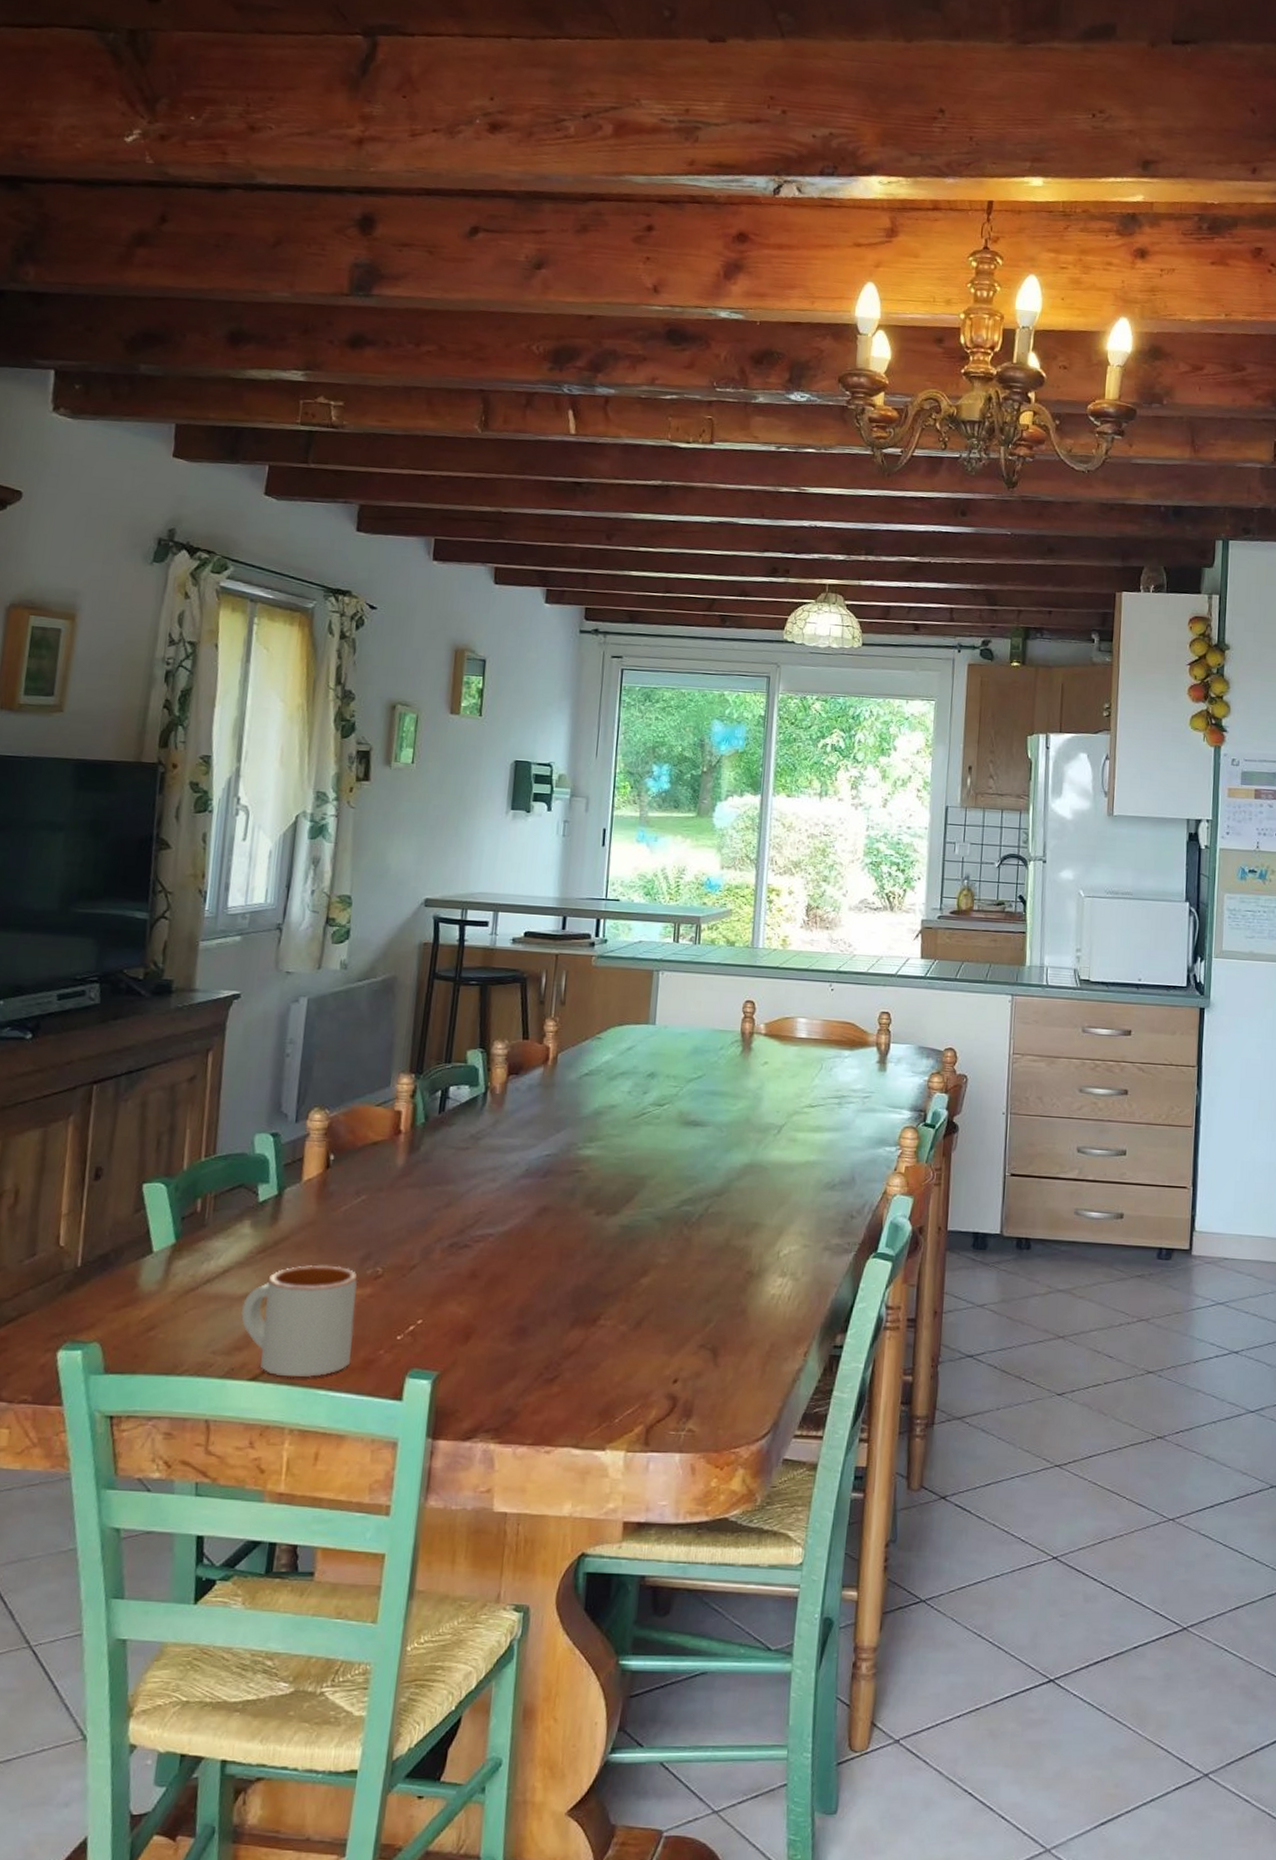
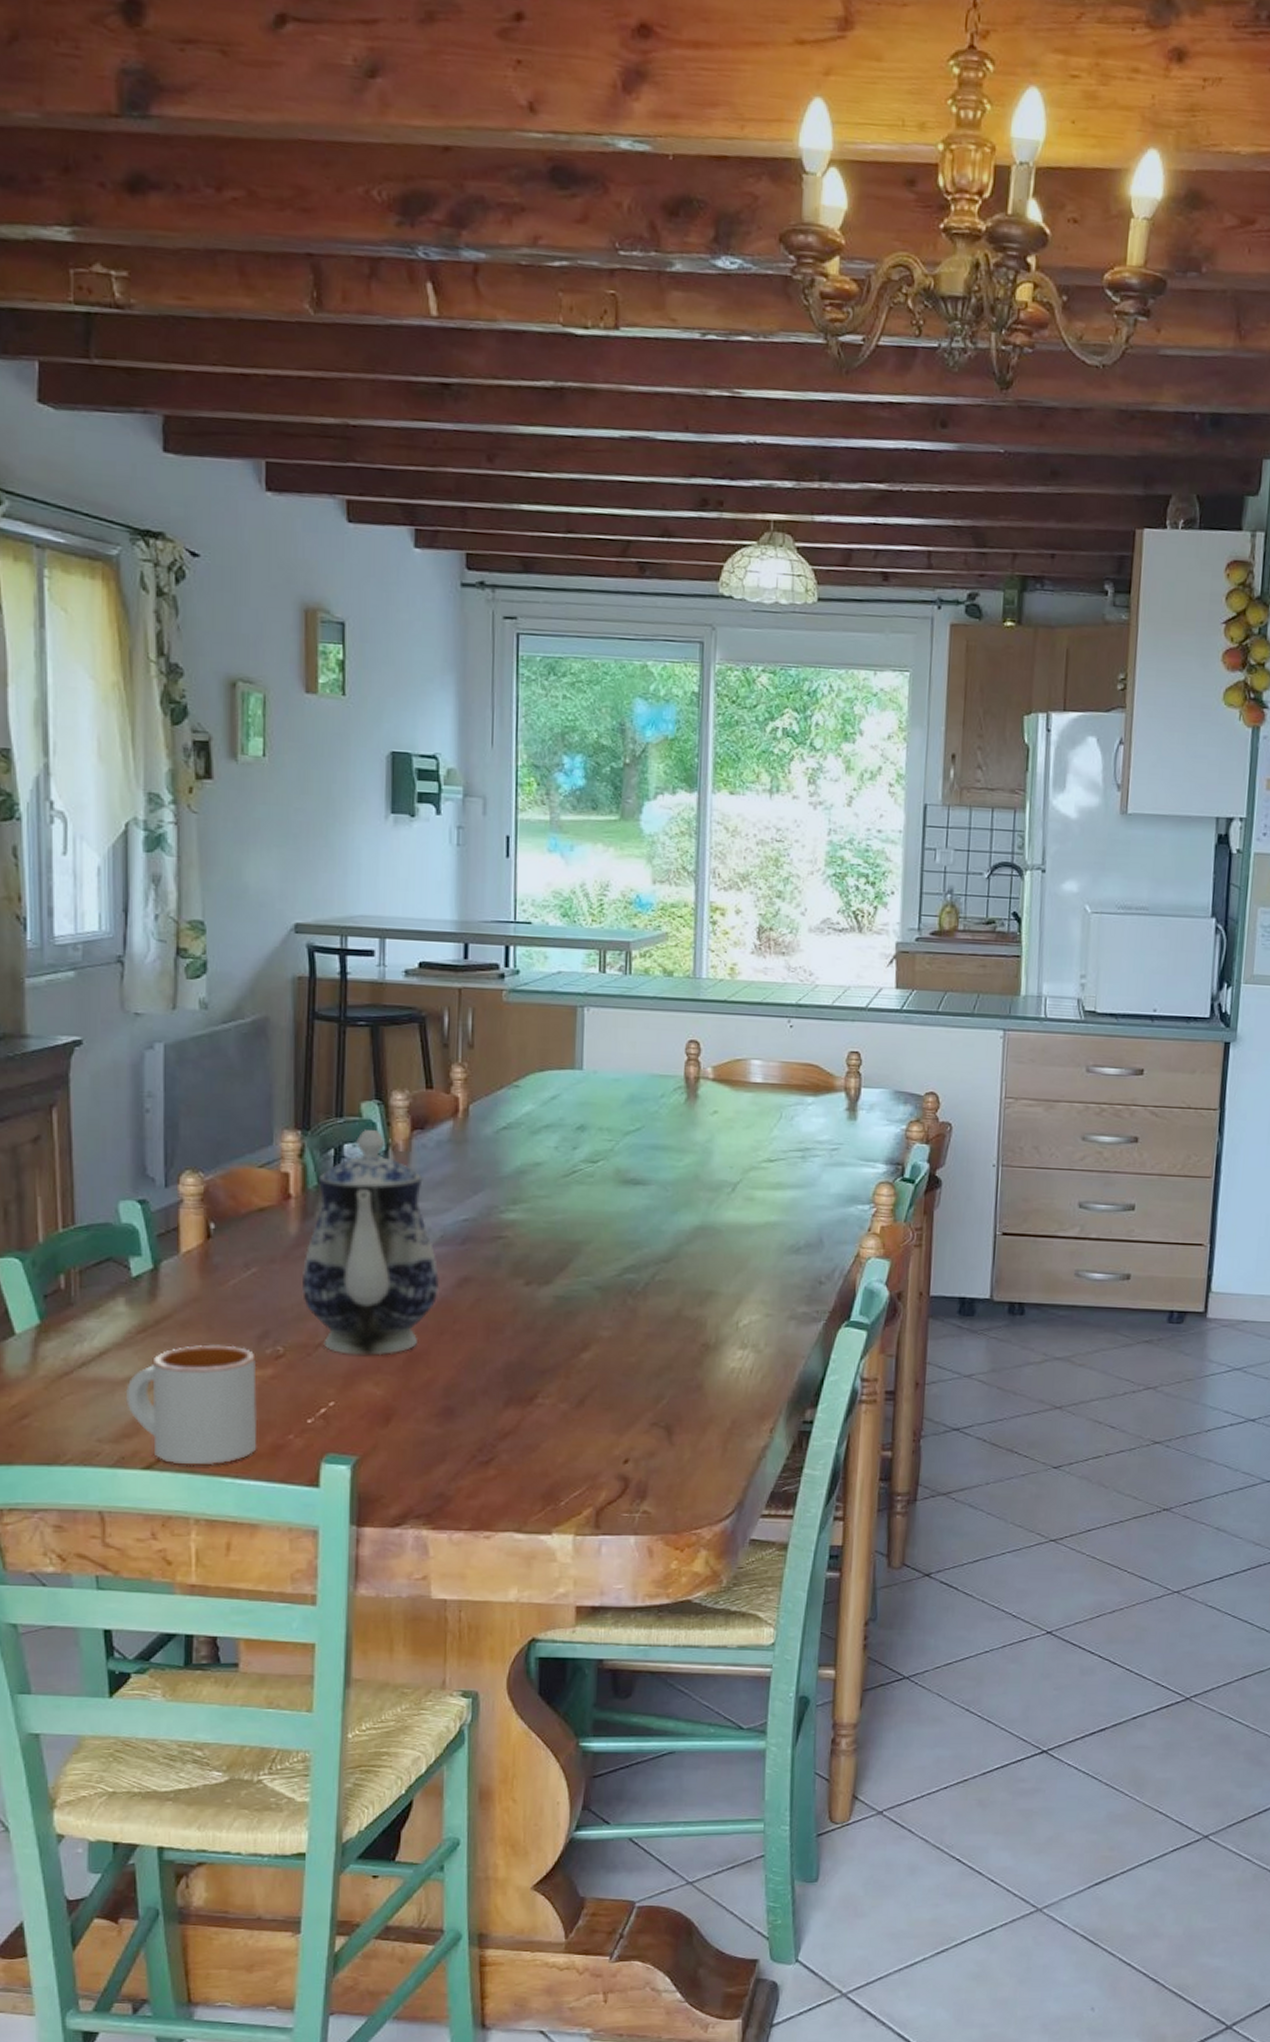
teapot: none [403,1074,523,1278] -> present [301,1130,440,1356]

